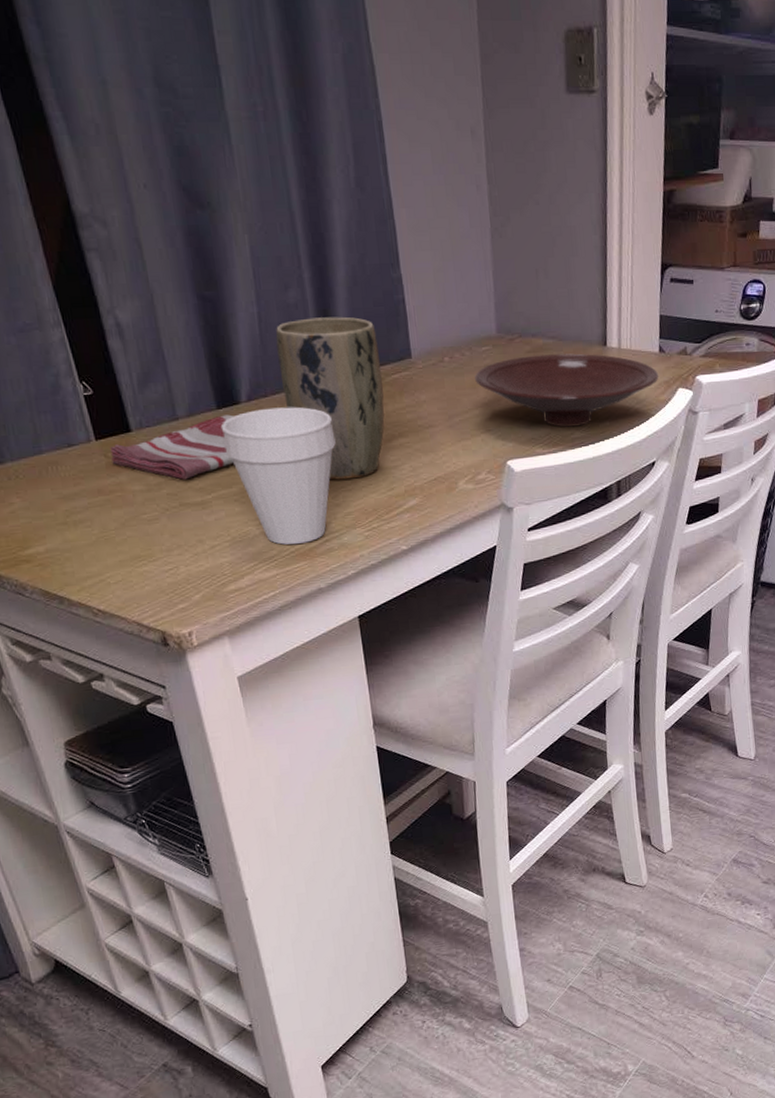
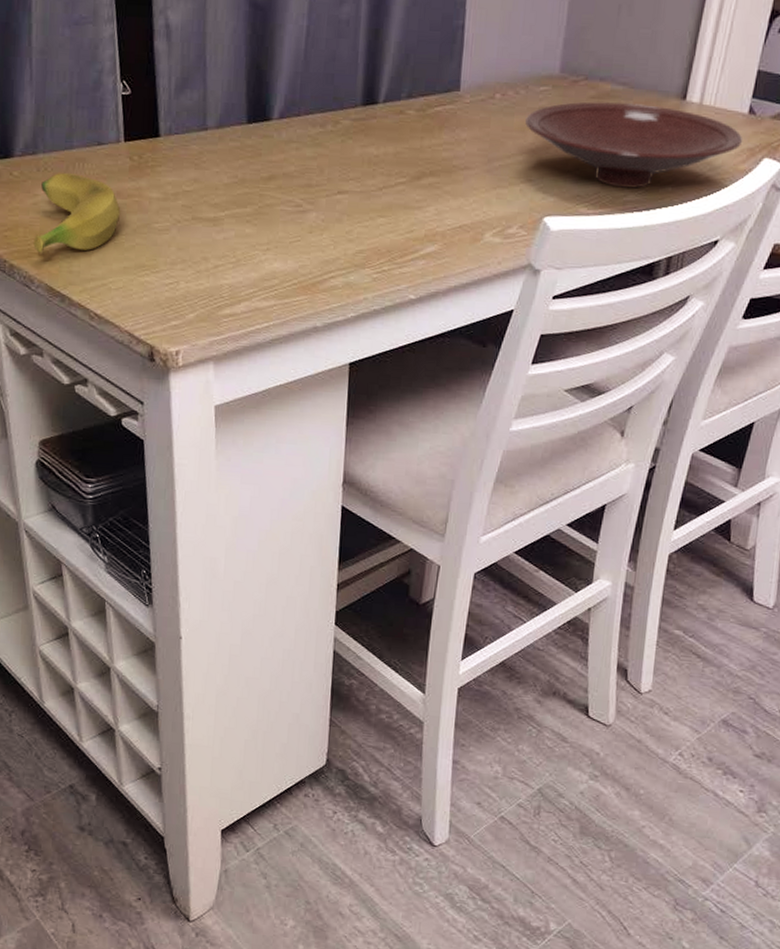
banana: none [15,477,106,560] -> present [33,173,121,253]
dish towel: present [110,414,234,480] -> none [136,130,263,193]
cup: present [220,407,336,545] -> none [247,128,363,277]
plant pot: present [275,316,385,480] -> none [317,36,427,215]

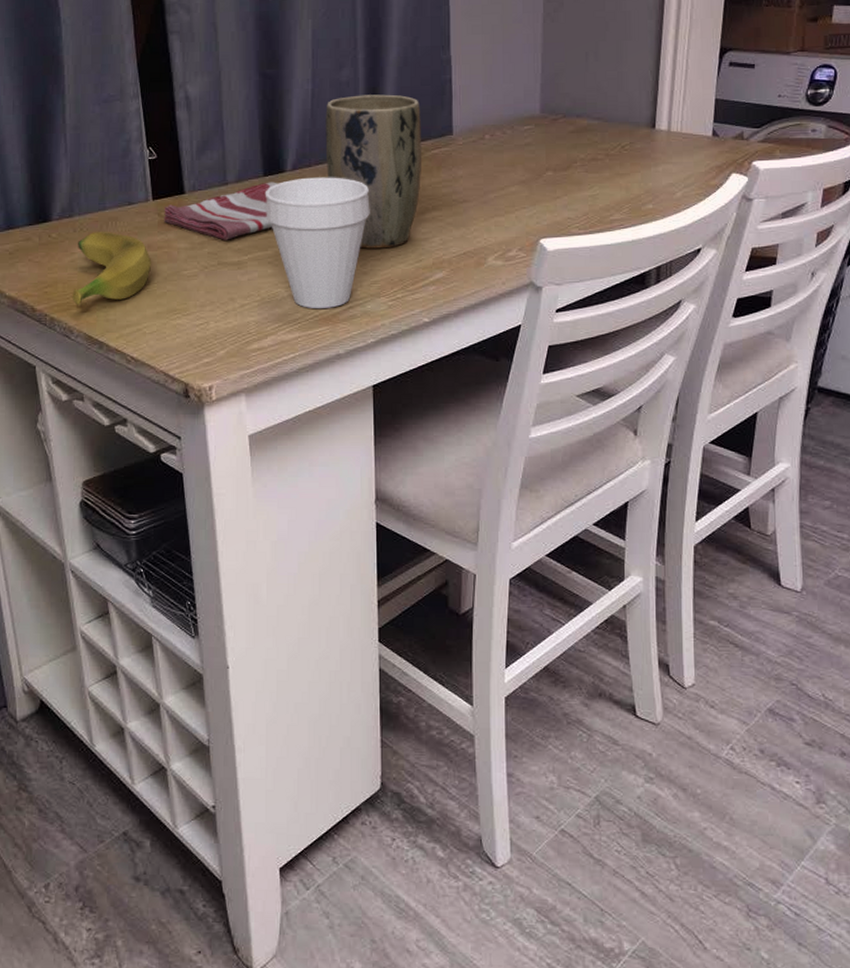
dish towel: none [136,130,263,193] -> present [164,182,278,240]
cup: none [247,128,363,277] -> present [264,177,370,309]
plant pot: none [317,36,427,215] -> present [325,94,422,249]
bowl: present [525,101,743,188] -> none [514,134,711,208]

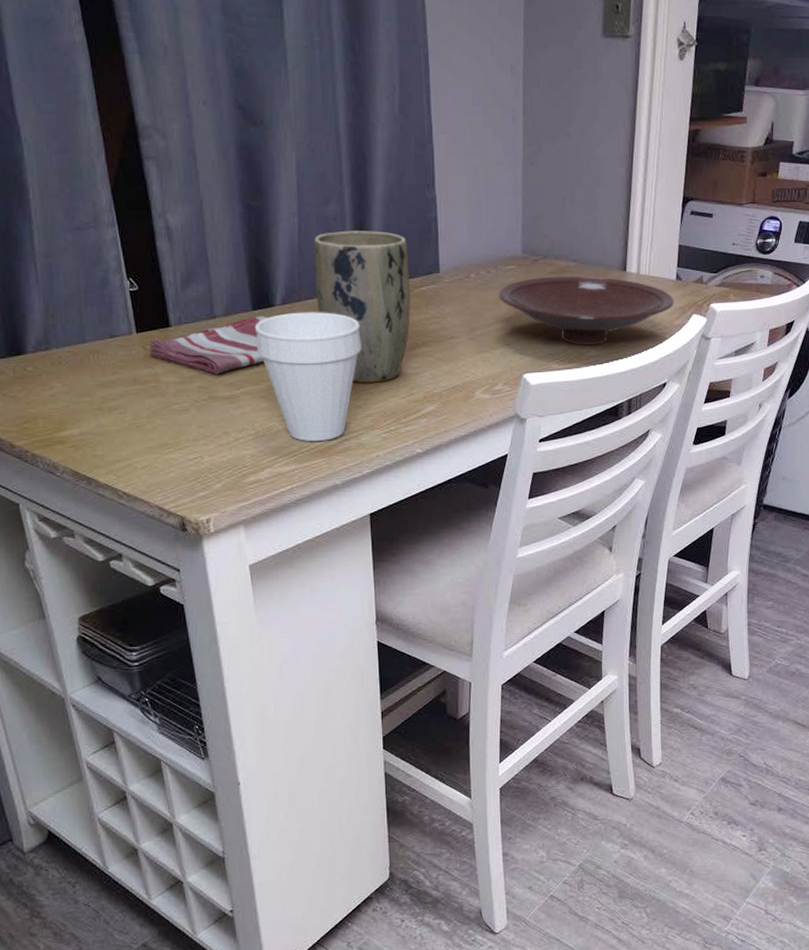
banana: present [72,232,152,305] -> none [54,365,140,441]
bowl: none [514,134,711,208] -> present [498,275,675,345]

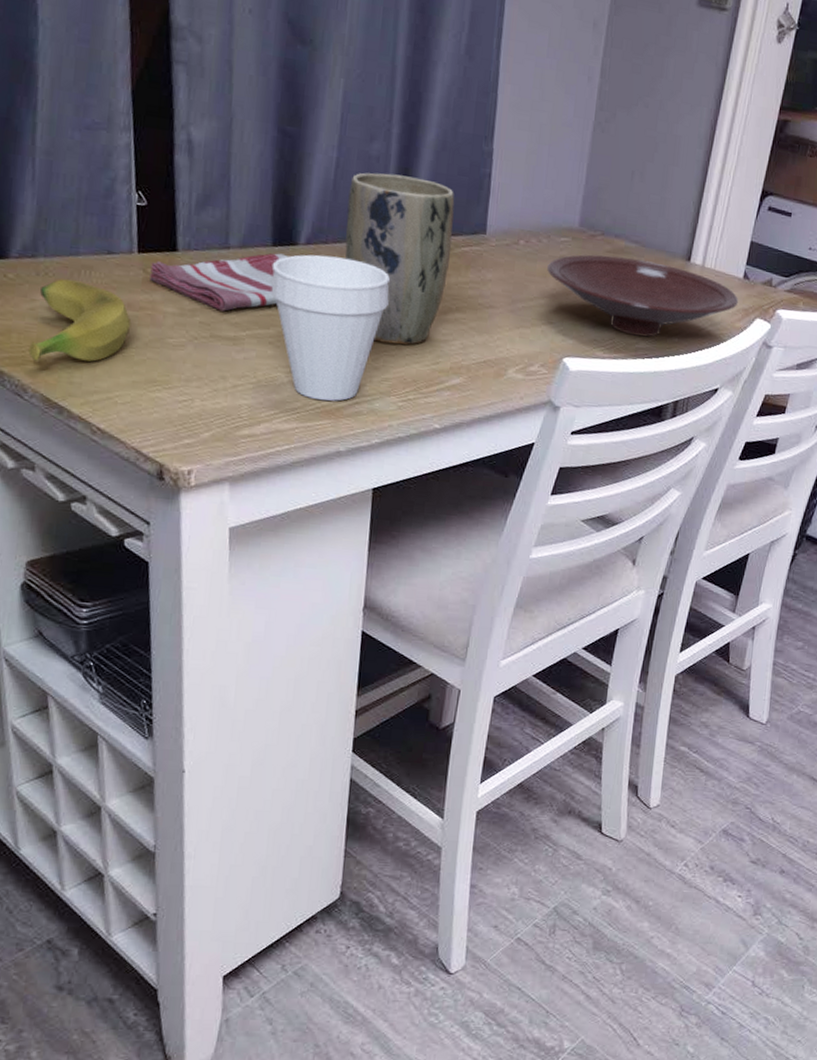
banana: none [54,365,140,441] -> present [28,279,132,362]

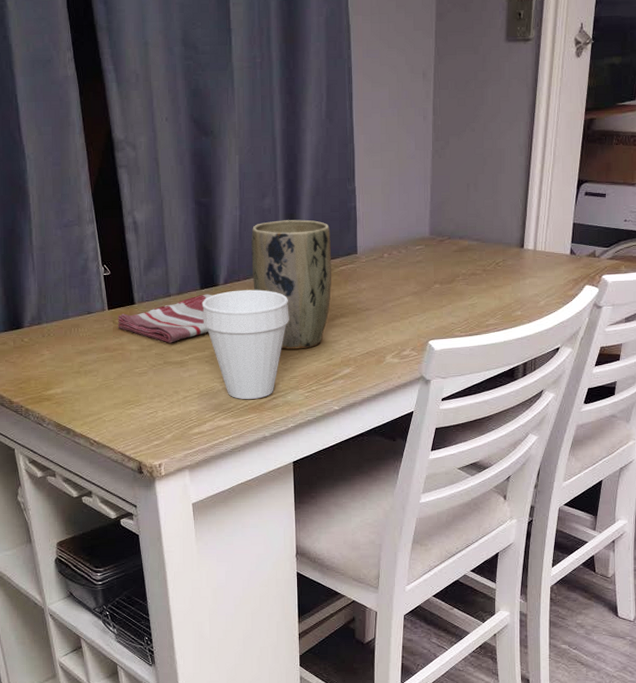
banana: present [28,279,132,362] -> none [43,337,109,398]
bowl: present [547,254,739,337] -> none [408,253,569,315]

